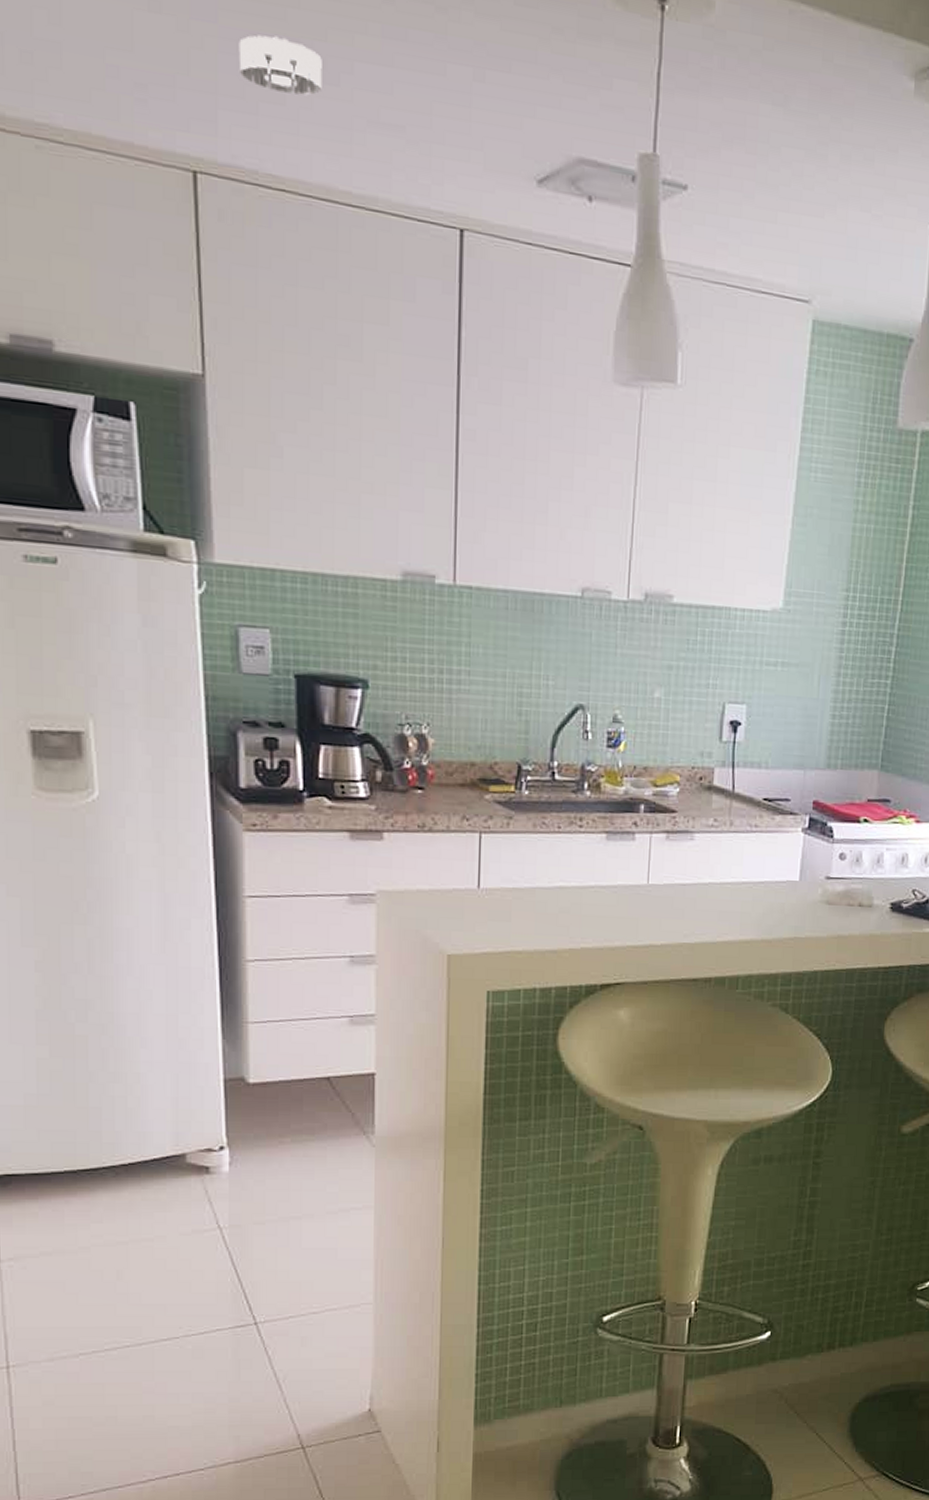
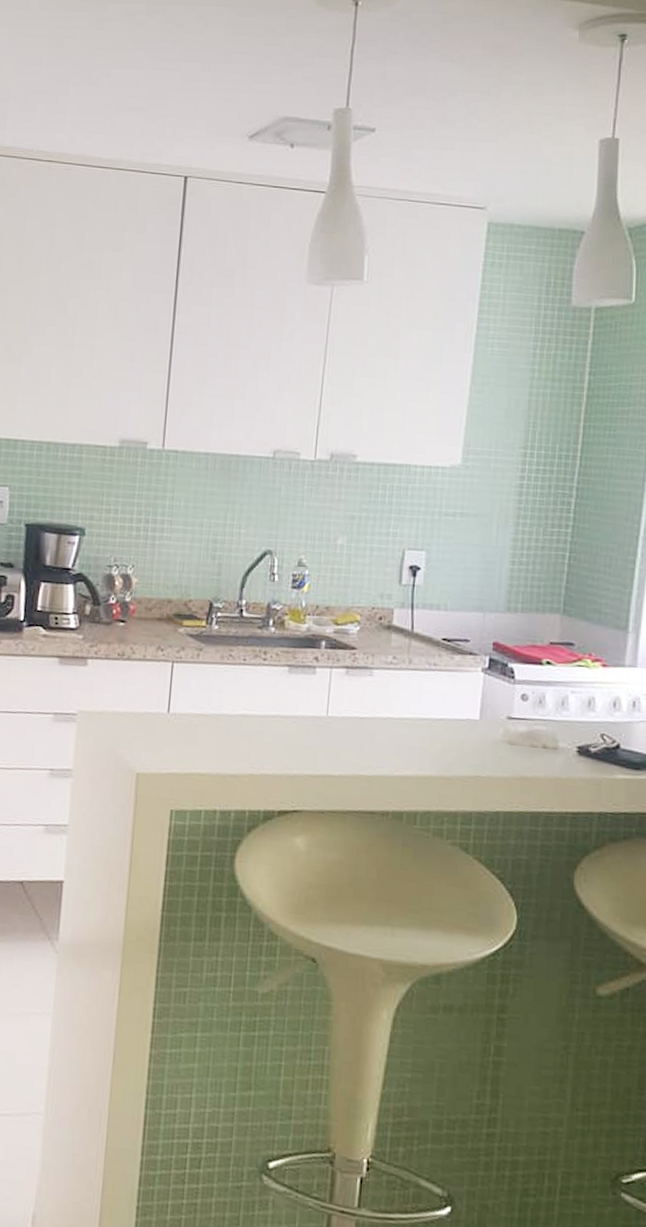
smoke detector: present [238,35,322,96] -> none [26,58,87,95]

